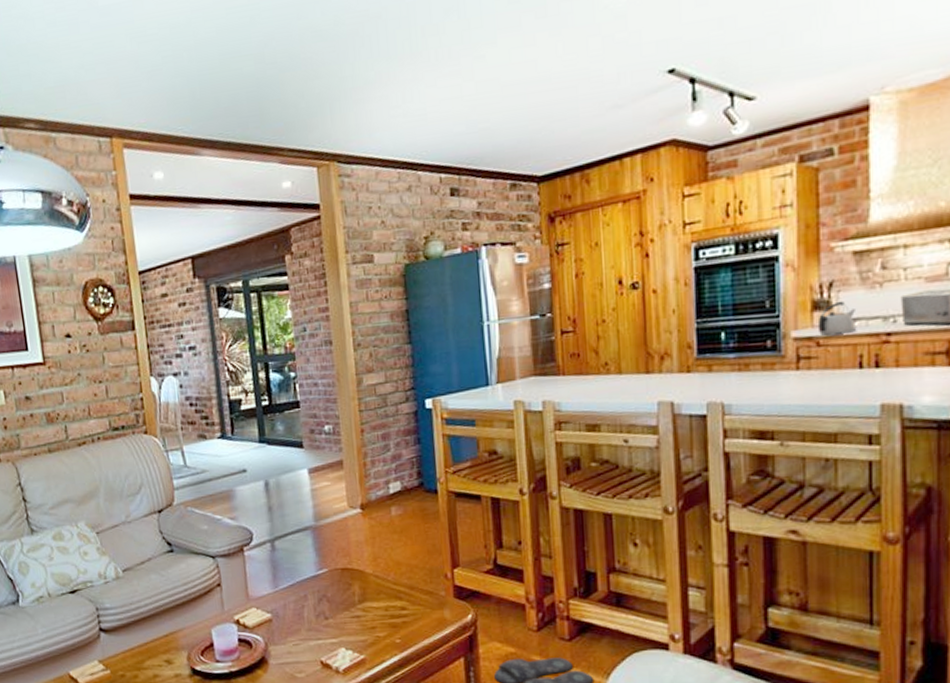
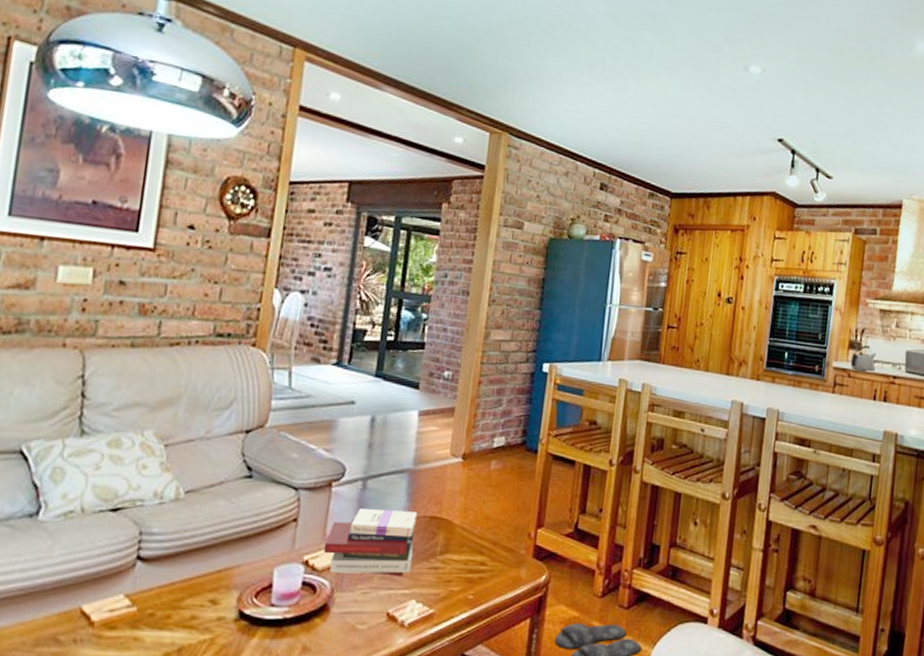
books: none [249,565,335,629] -> present [323,509,418,577]

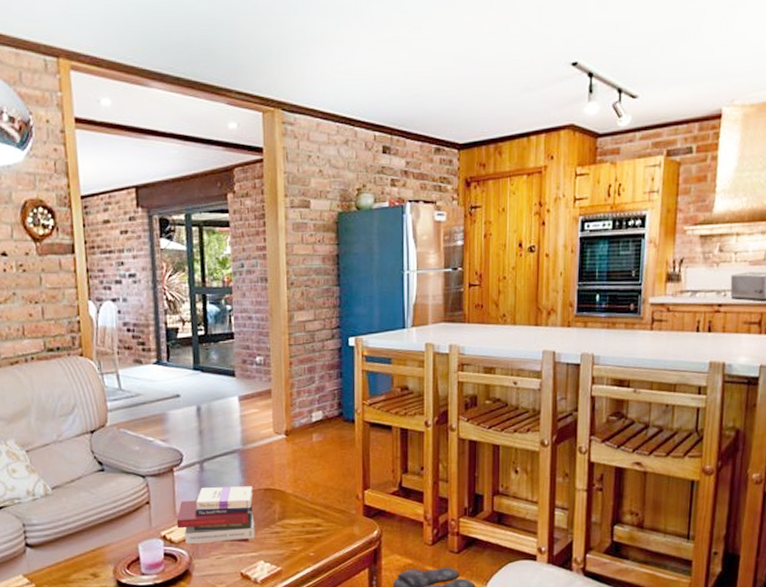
kettle: present [850,345,876,371] -> none [669,275,697,304]

